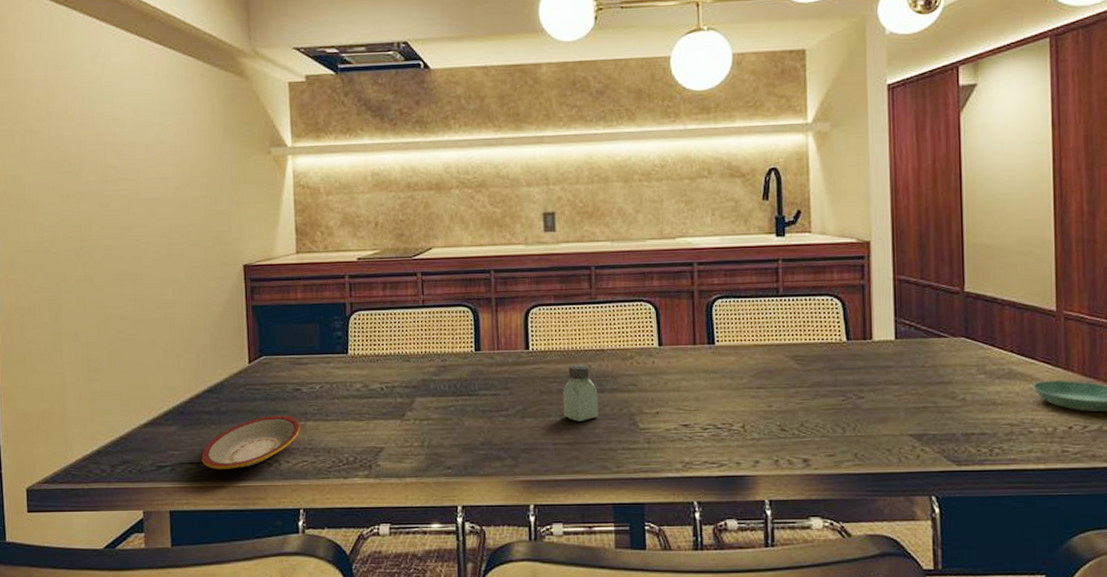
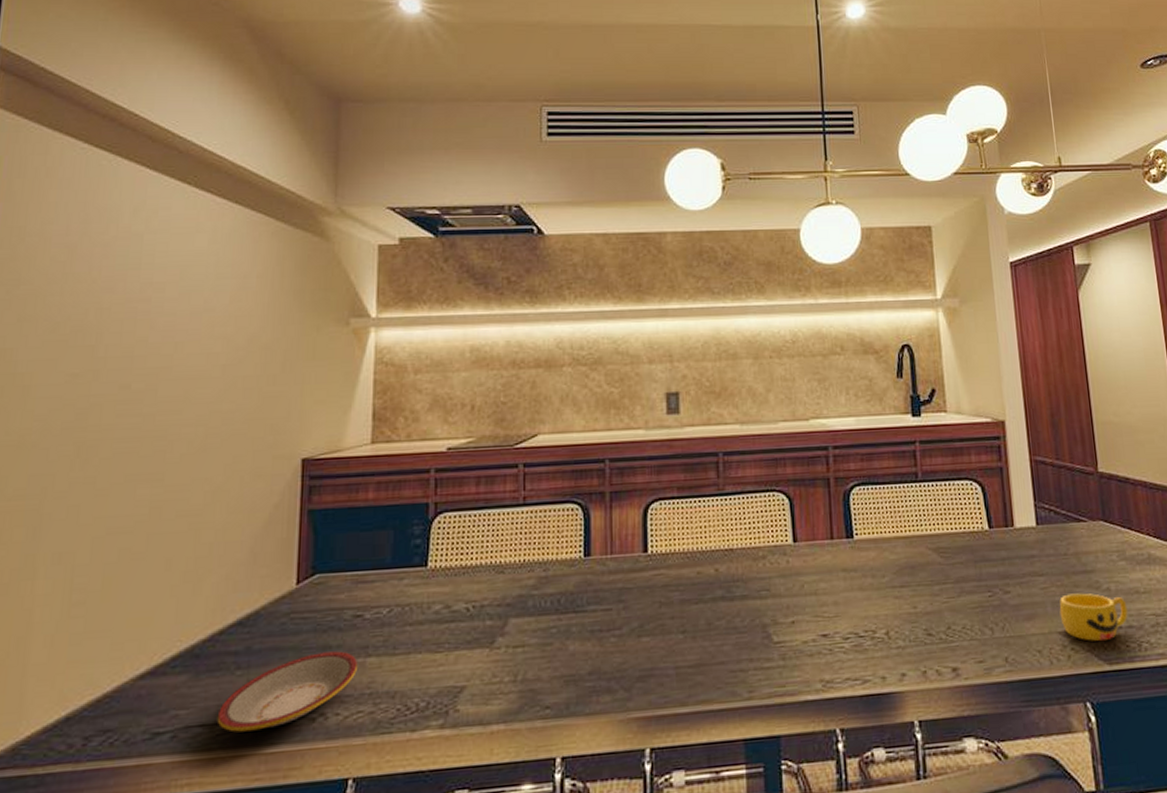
saltshaker: present [562,364,599,422] -> none [686,567,728,638]
cup: none [912,401,982,444] -> present [1059,593,1128,641]

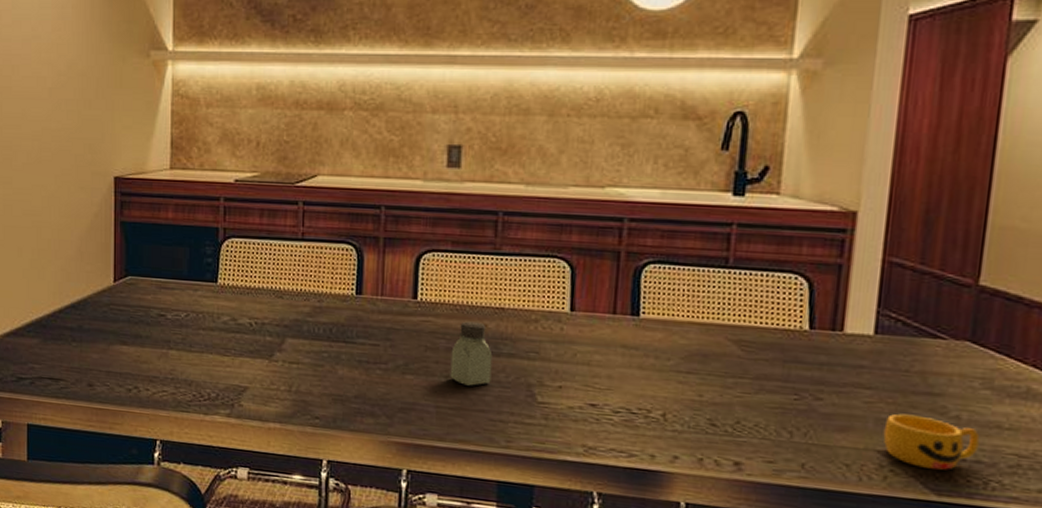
plate: present [217,651,357,732] -> none [61,339,162,390]
saltshaker: none [686,567,728,638] -> present [450,321,493,386]

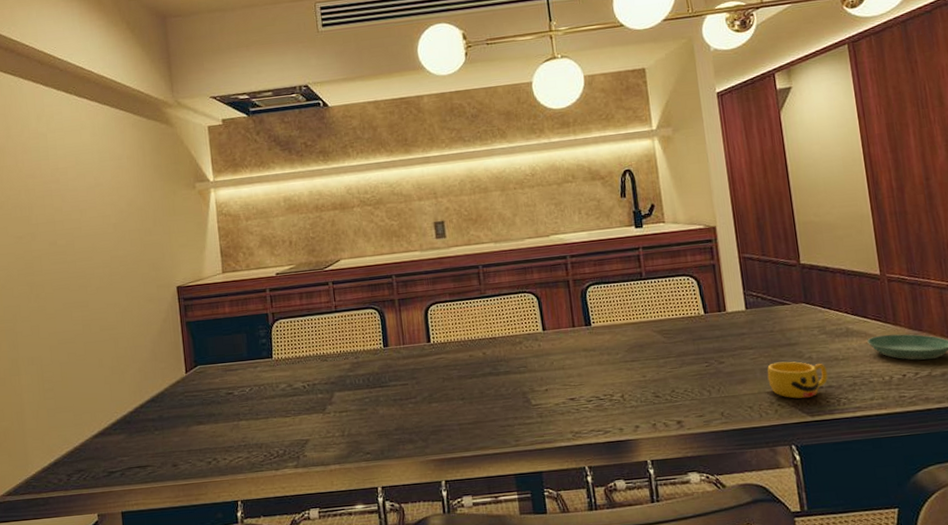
saltshaker: present [450,321,493,386] -> none [462,351,496,403]

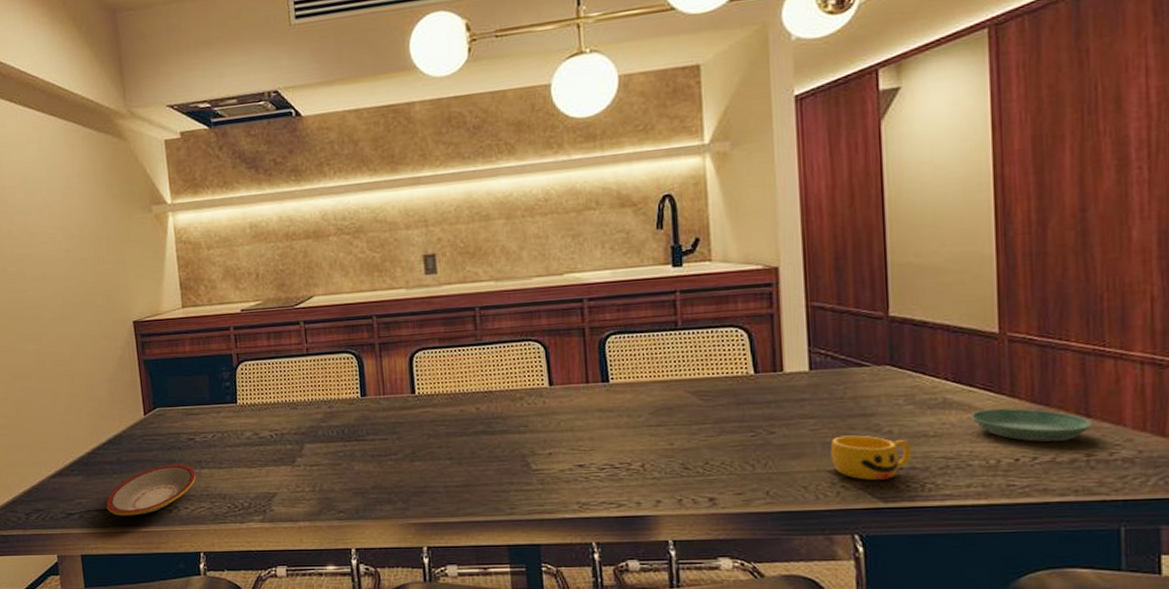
plate: none [147,417,234,471] -> present [106,464,196,516]

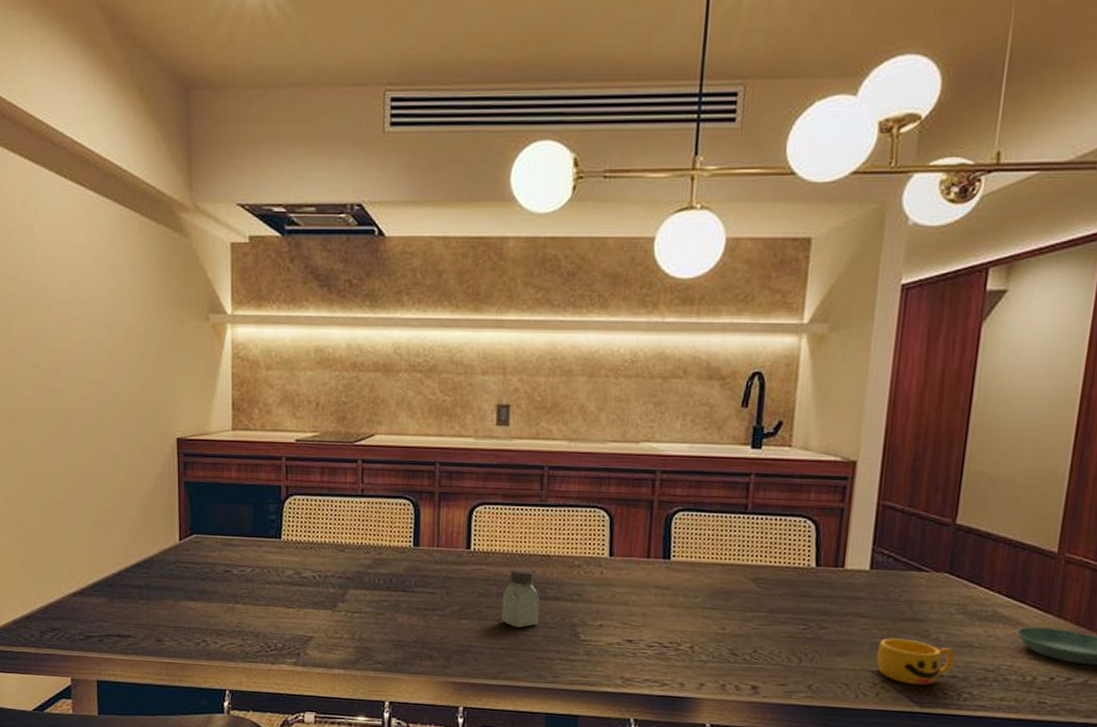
plate: present [106,464,196,516] -> none [129,595,229,645]
saltshaker: none [451,406,490,464] -> present [501,568,540,628]

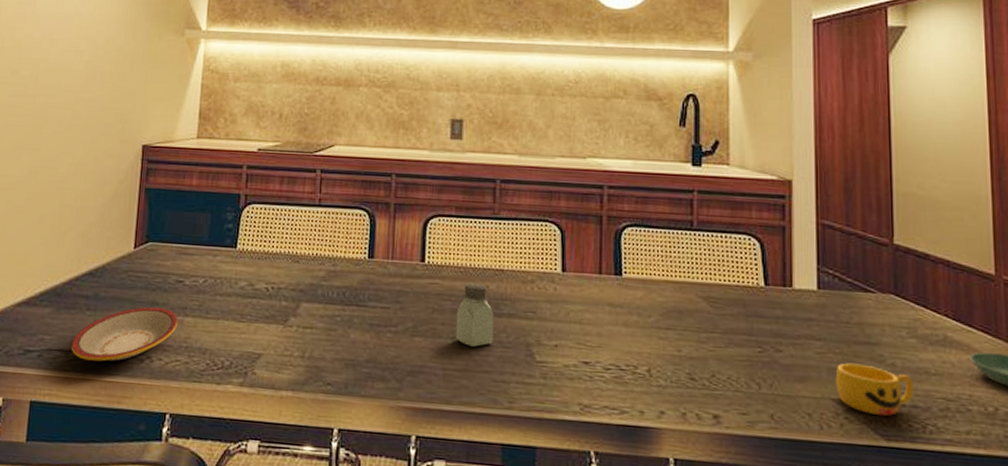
plate: none [129,595,229,645] -> present [71,307,177,362]

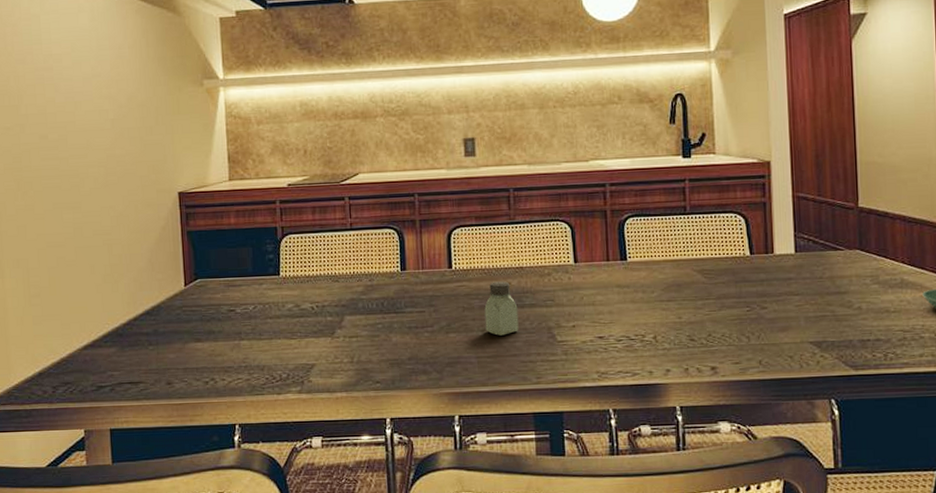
plate: present [71,307,177,362] -> none [139,335,234,389]
cup: present [835,363,914,416] -> none [812,310,877,350]

